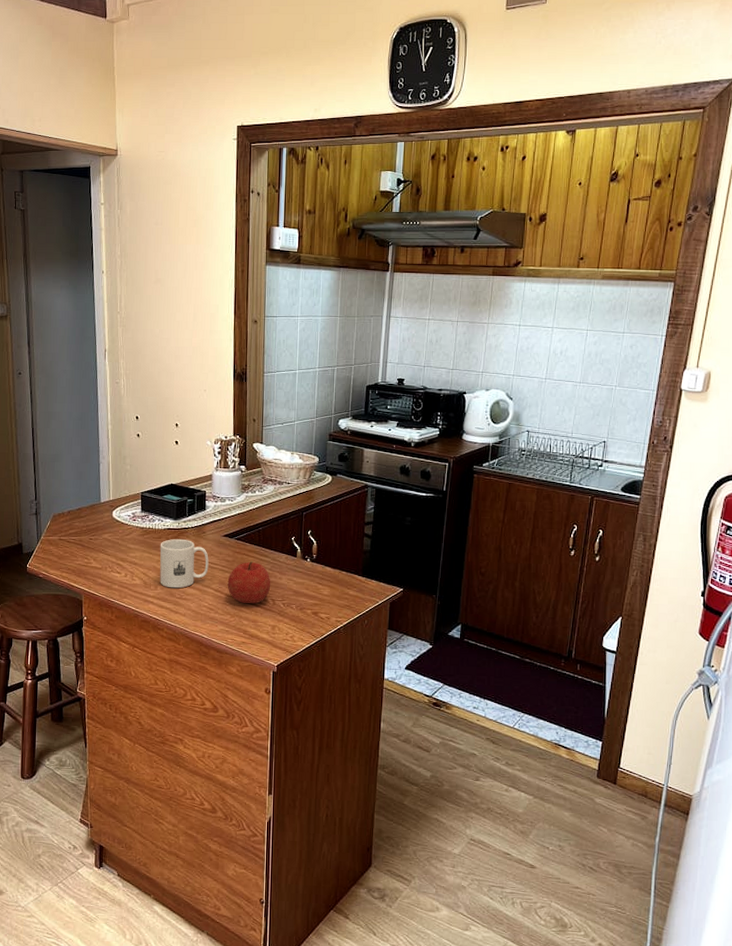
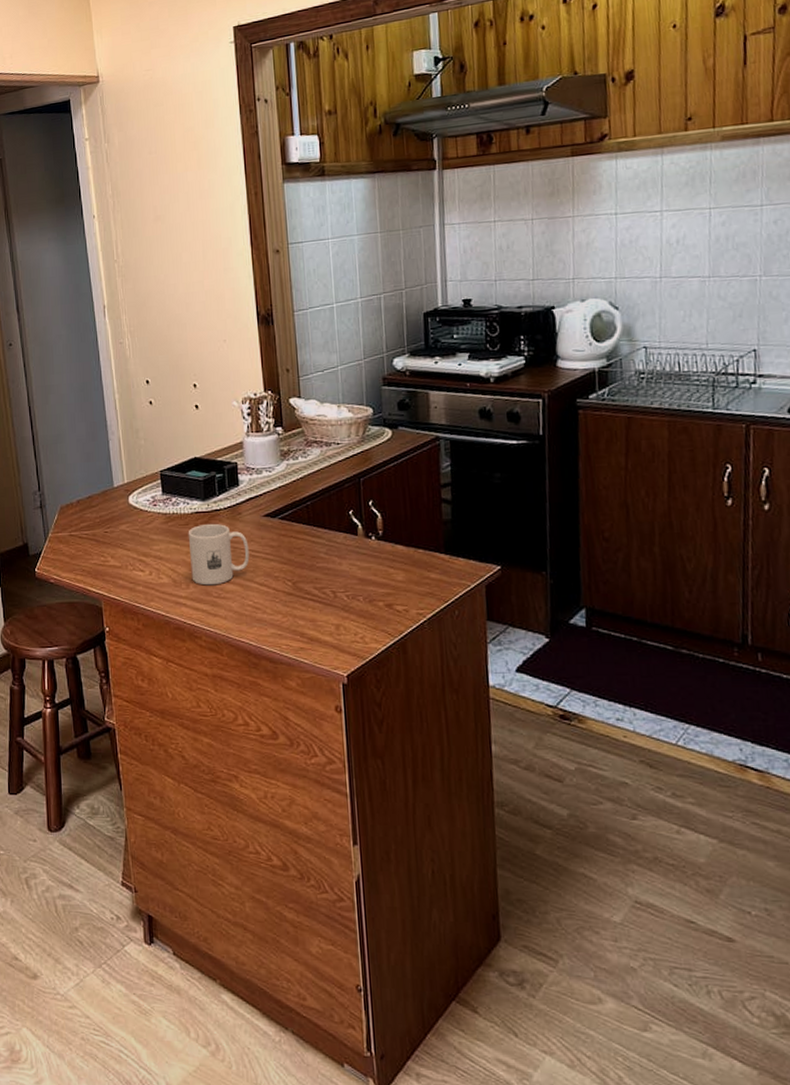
fruit: present [227,560,271,604] -> none [274,543,329,599]

